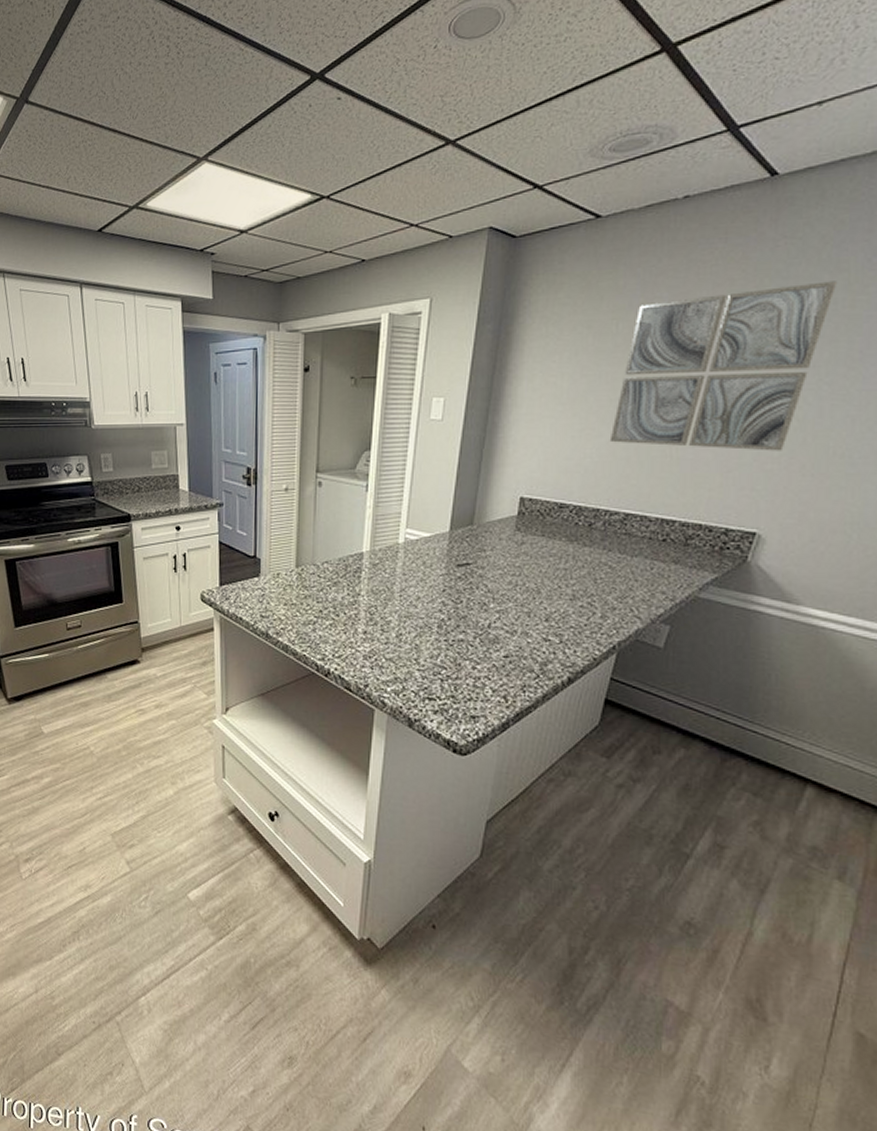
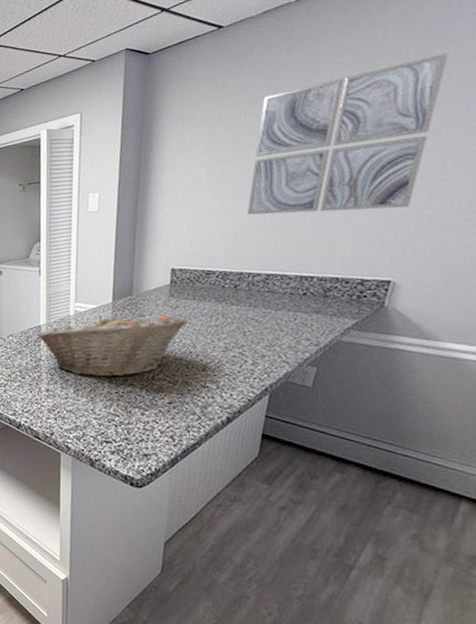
fruit basket: none [357,544,535,622] -> present [37,314,189,377]

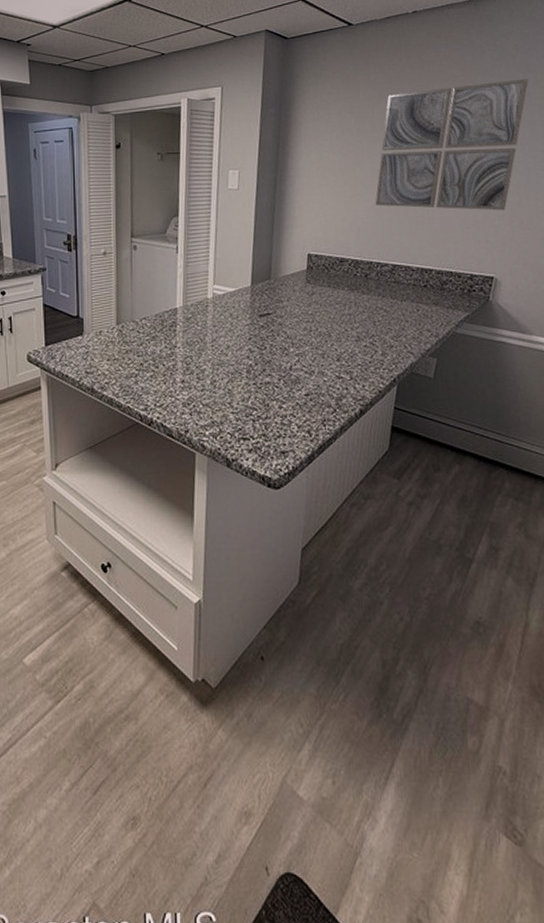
fruit basket: present [37,314,189,377] -> none [172,298,324,367]

